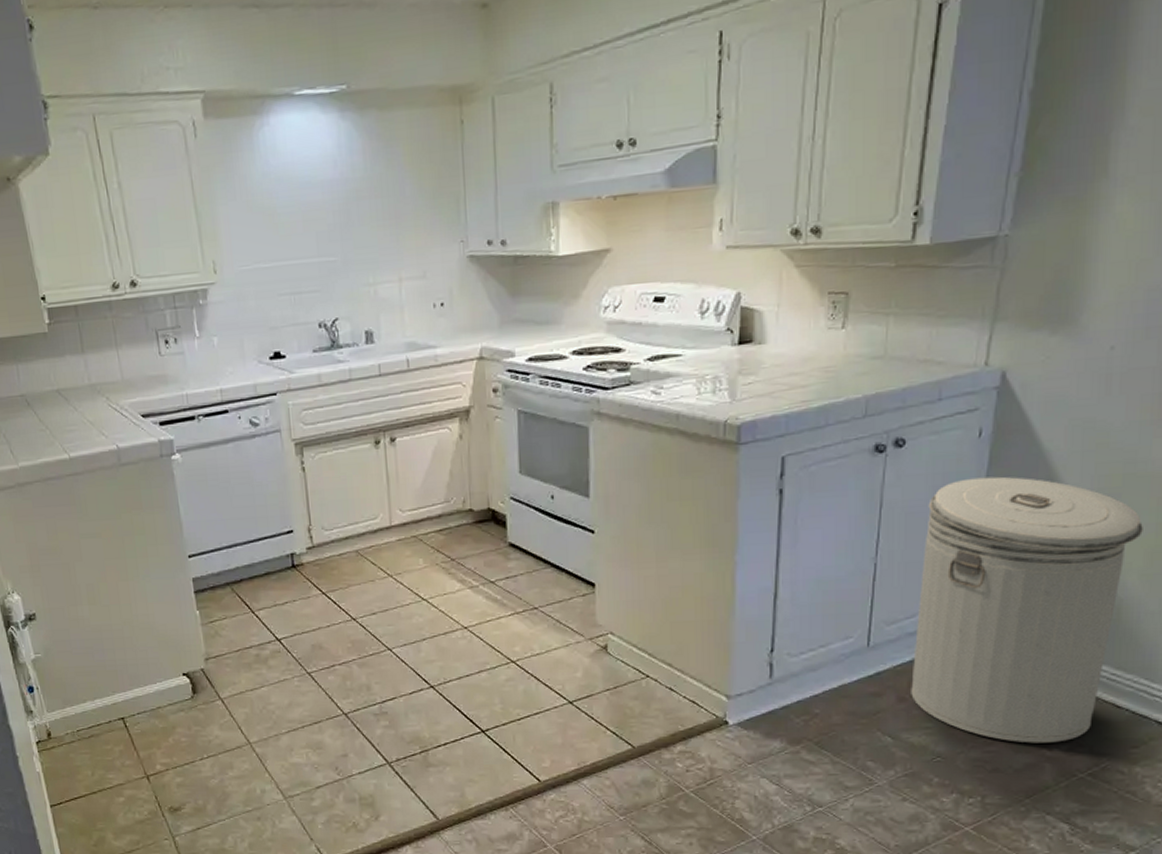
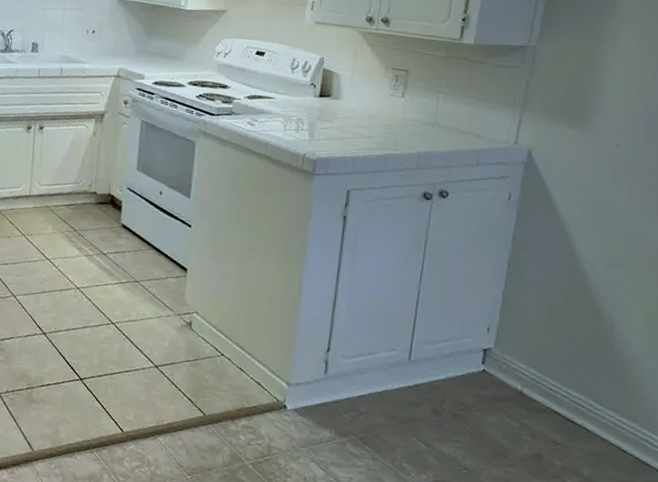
can: present [911,476,1143,743] -> none [444,232,644,475]

